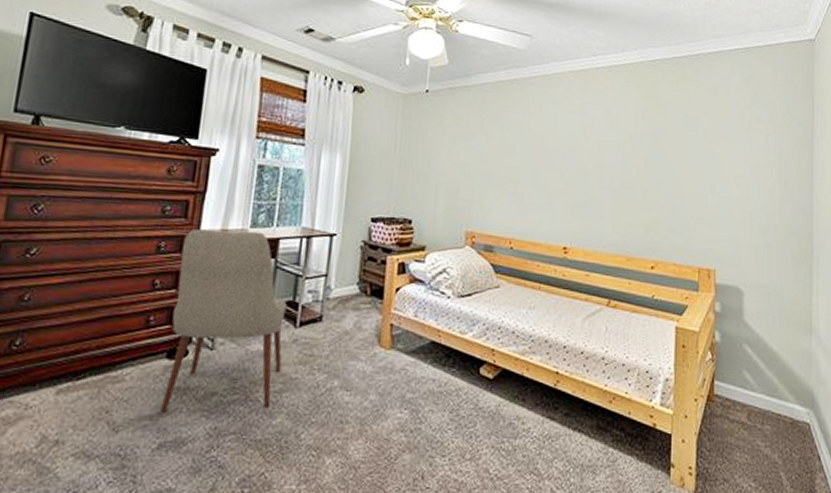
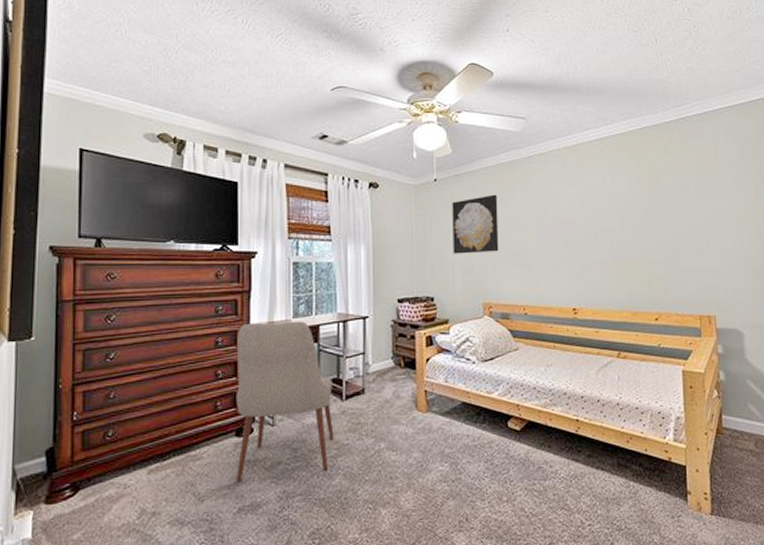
wall art: none [438,113,493,177] -> present [452,194,499,254]

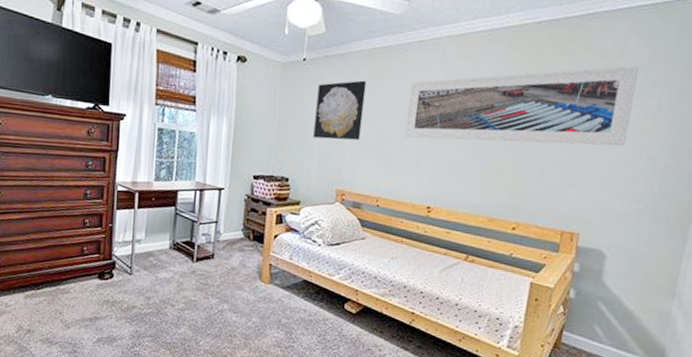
chair: present [236,321,334,482] -> none [97,180,186,320]
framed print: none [538,159,736,243] -> present [404,65,639,146]

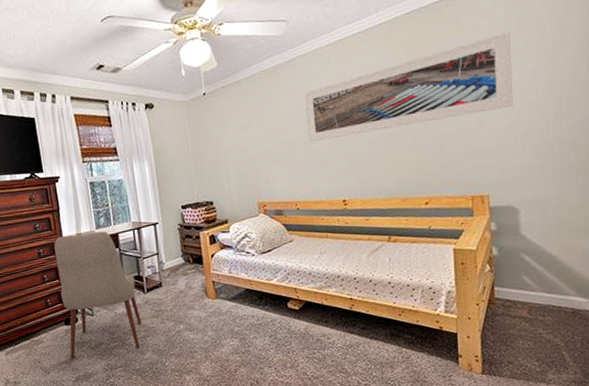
chair: none [97,180,186,320] -> present [54,231,142,359]
wall art: present [313,80,367,141] -> none [222,100,269,161]

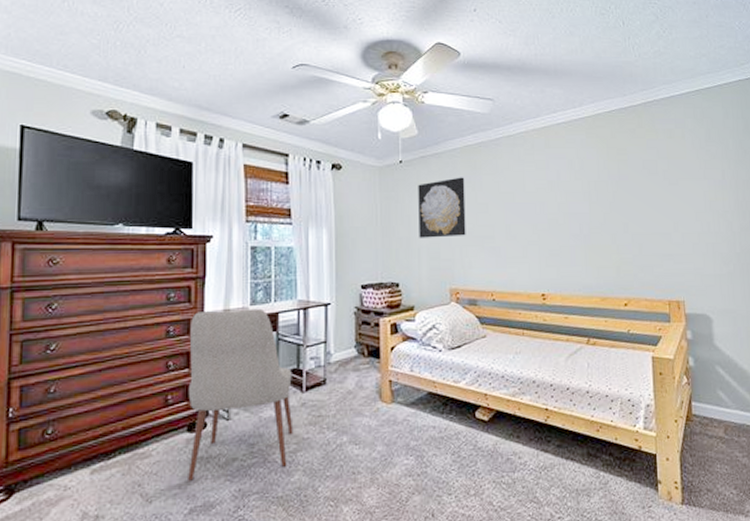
wall art: none [222,100,269,161] -> present [418,177,466,238]
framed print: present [303,31,513,142] -> none [506,143,704,227]

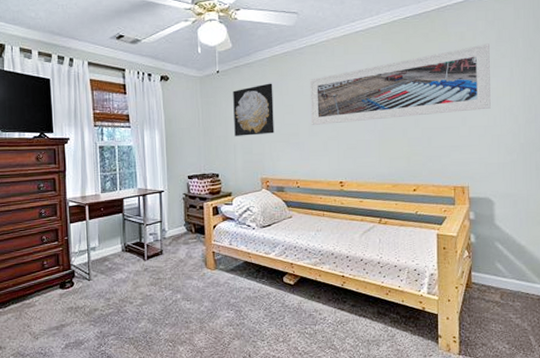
chair: present [188,308,293,481] -> none [57,195,139,324]
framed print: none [506,143,704,227] -> present [309,43,491,125]

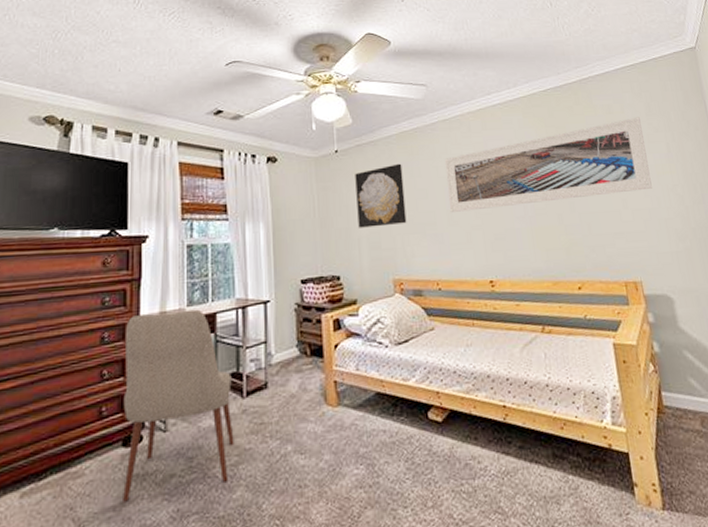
chair: none [57,195,139,324] -> present [123,309,234,502]

